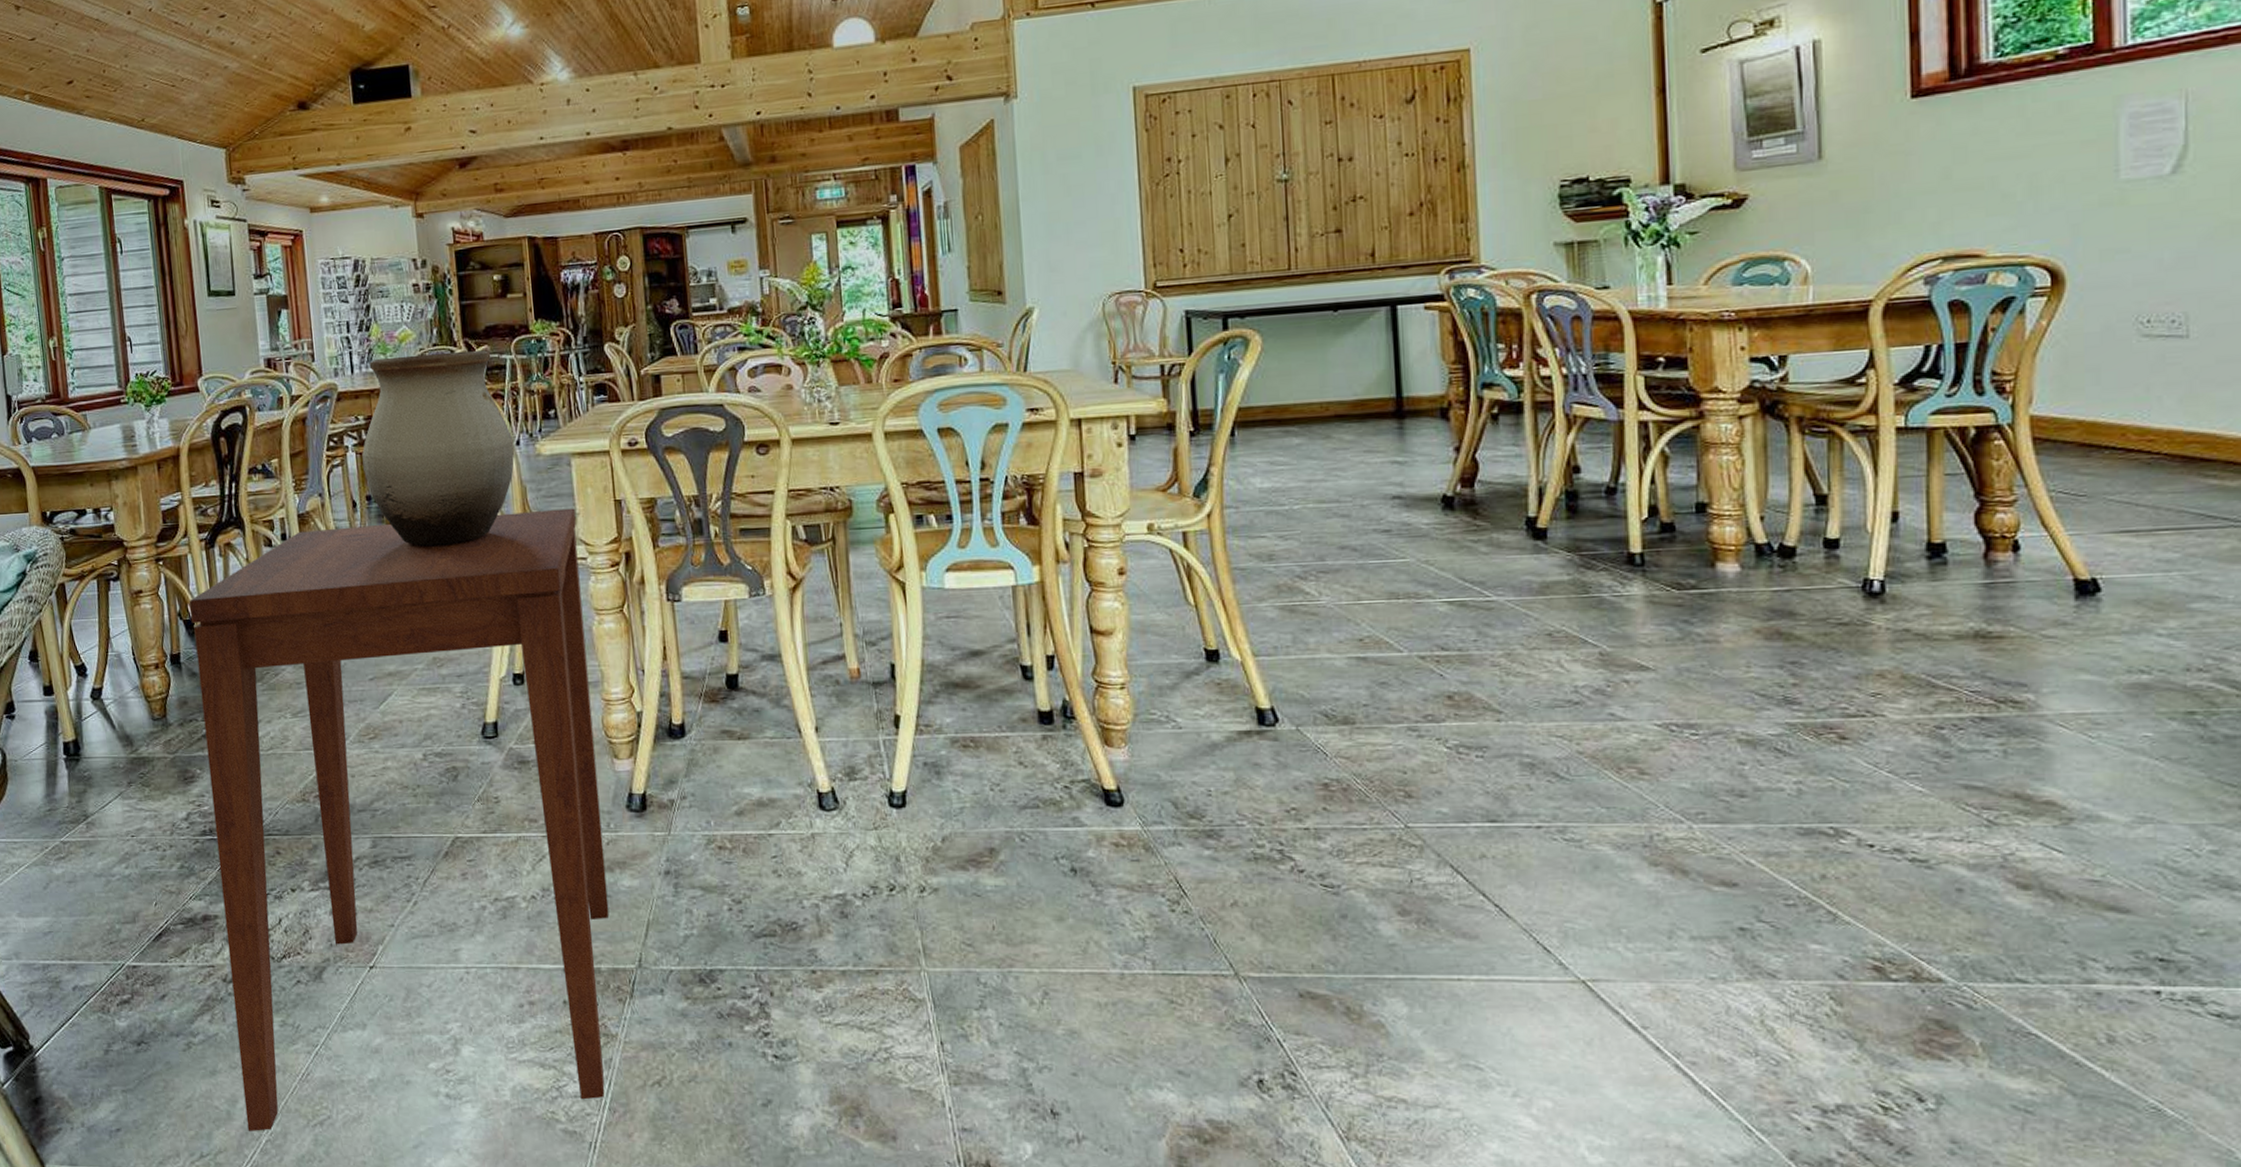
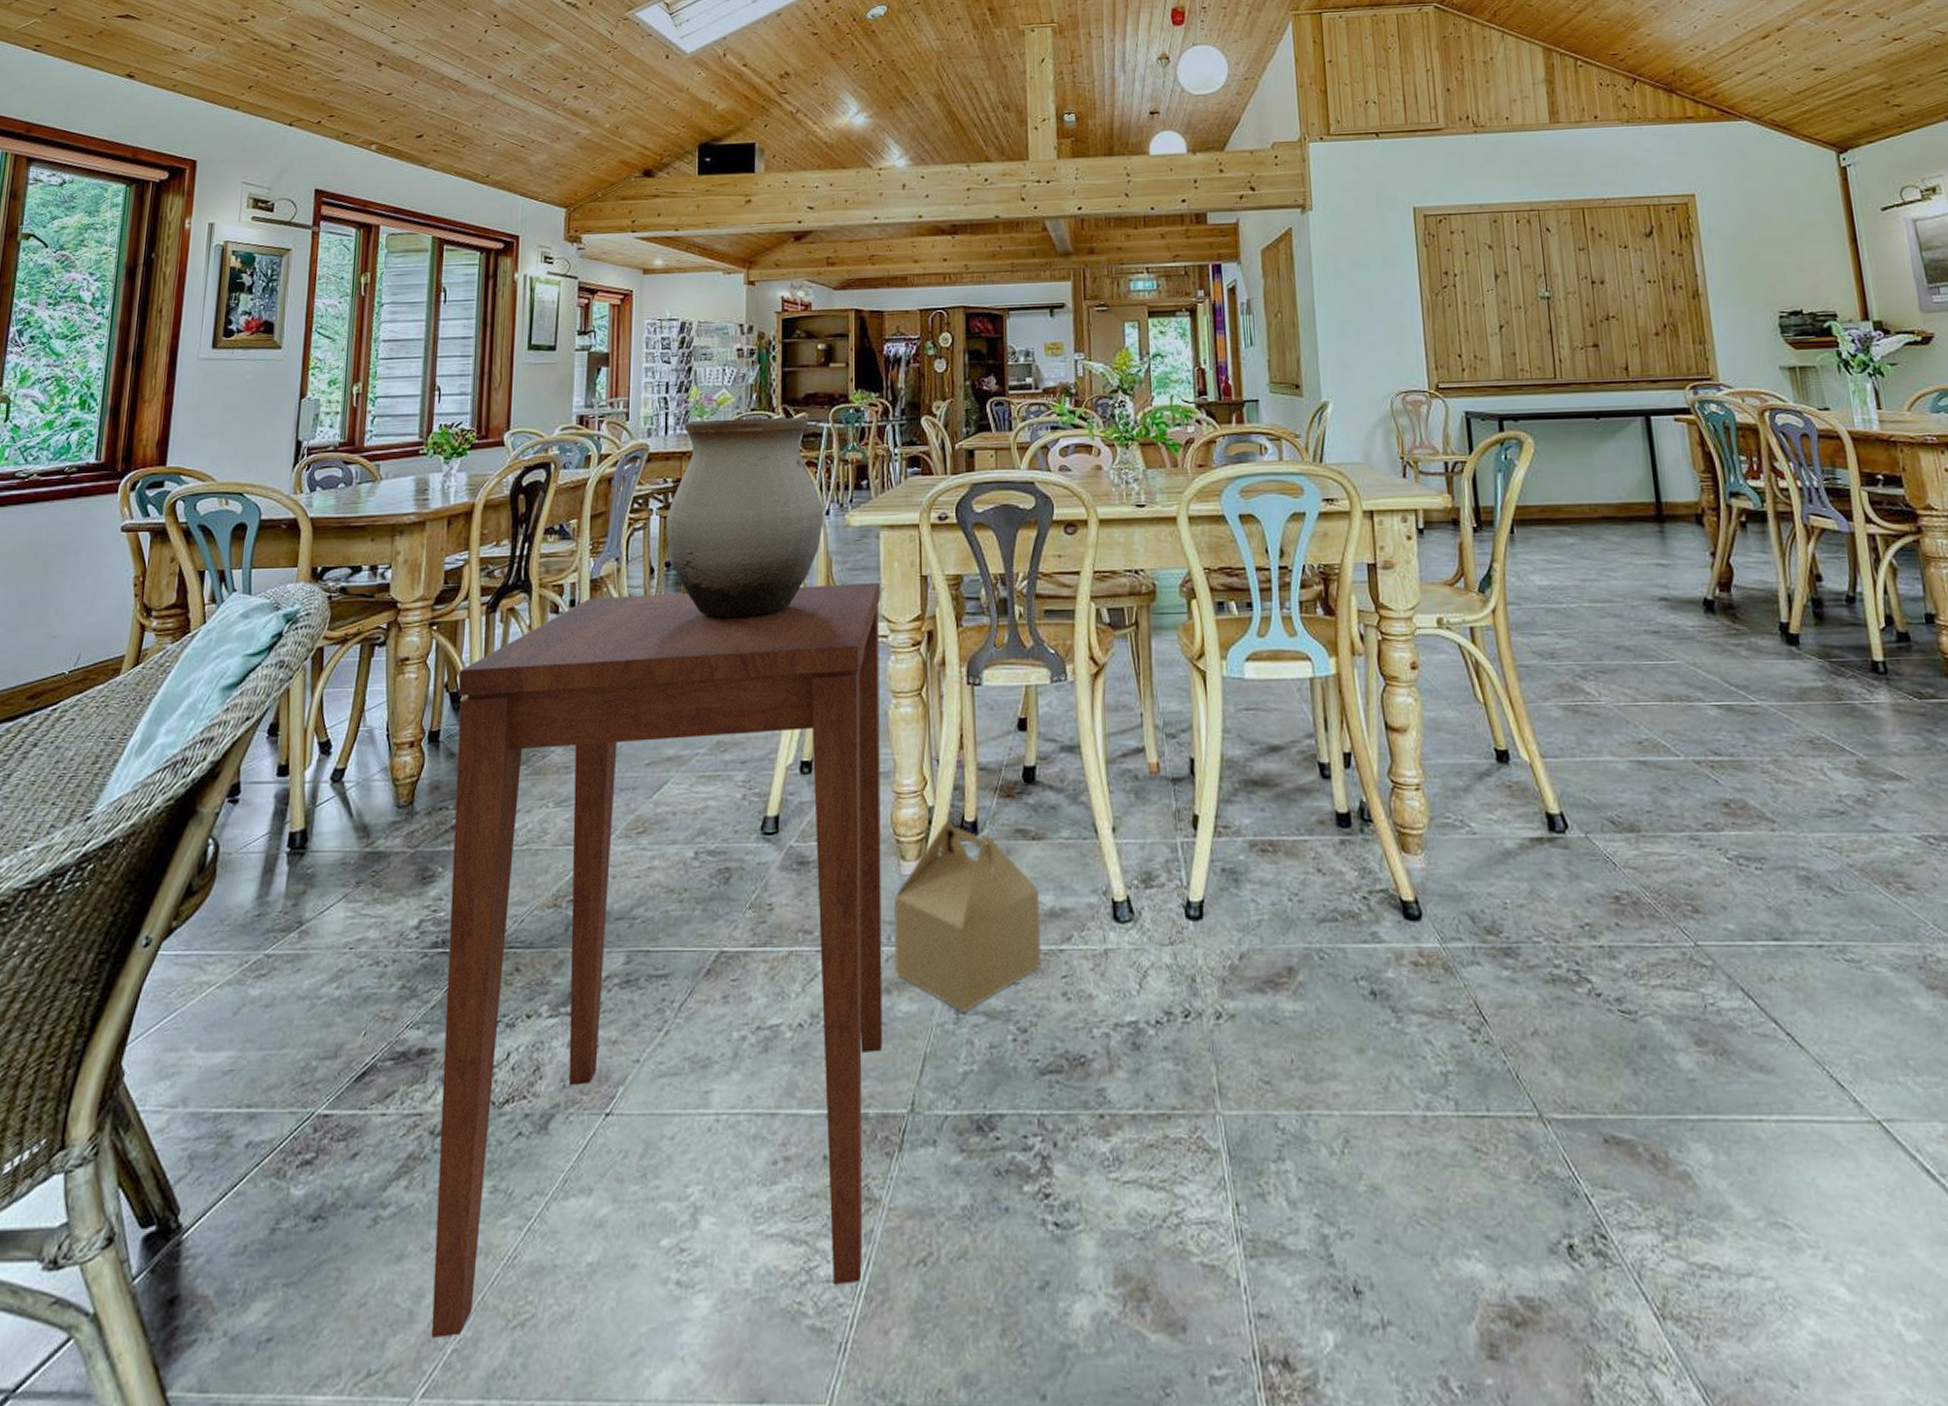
cardboard box: none [610,723,753,887] -> present [893,820,1042,1012]

